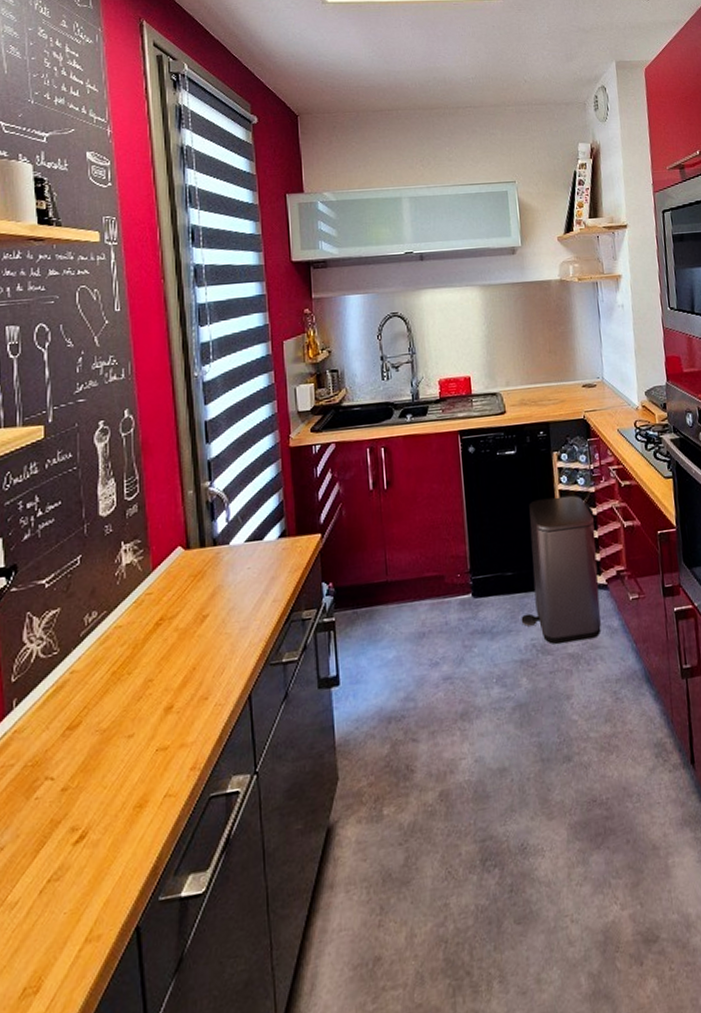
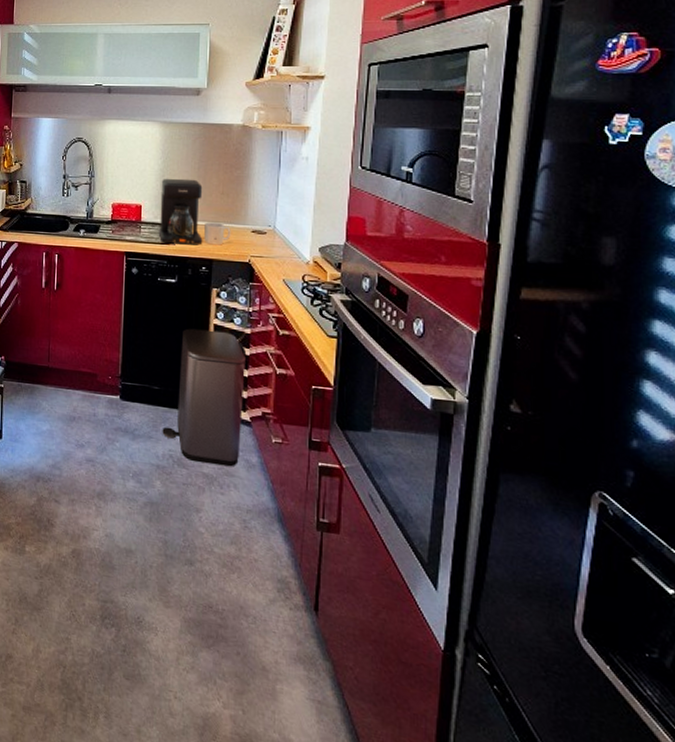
coffee maker: none [487,341,537,414] -> present [158,178,203,246]
mug: none [536,382,563,407] -> present [204,222,231,246]

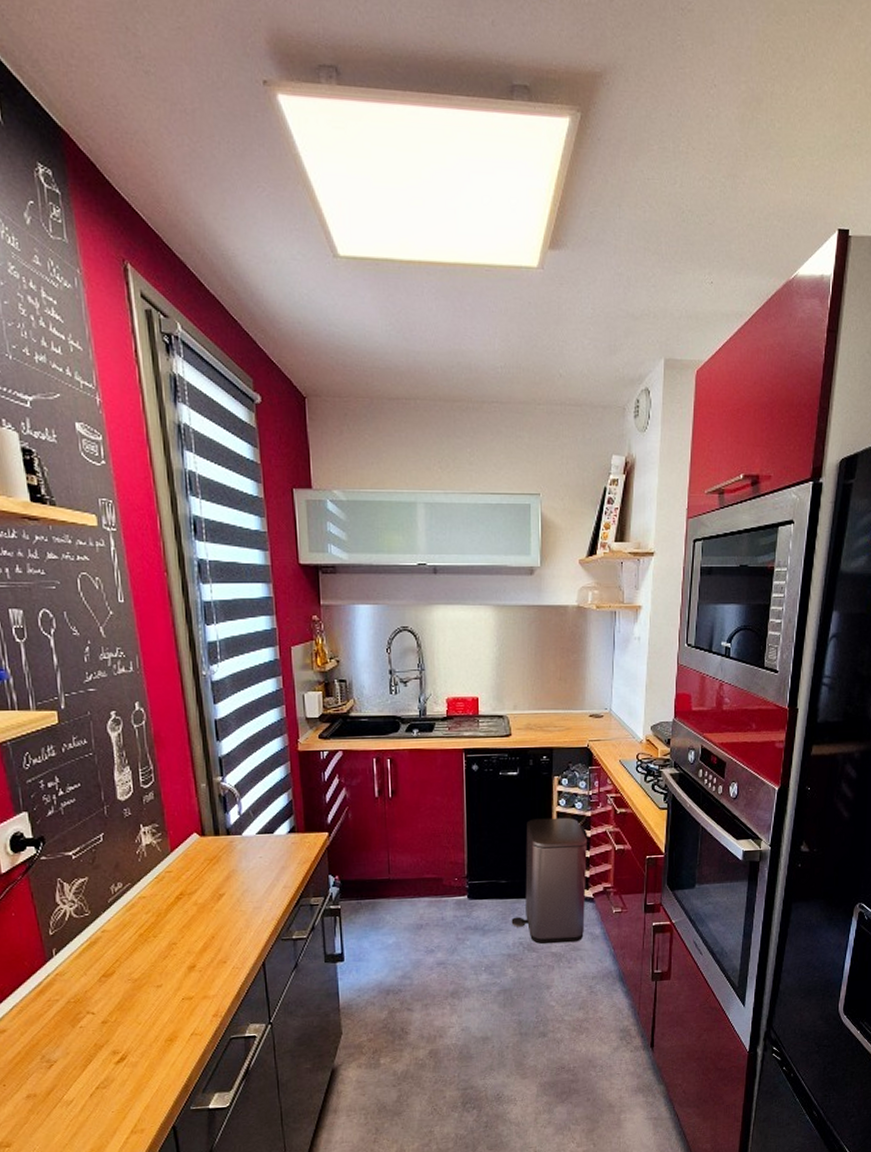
coffee maker: present [158,178,203,246] -> none [497,666,543,736]
mug: present [204,222,231,246] -> none [544,710,570,733]

